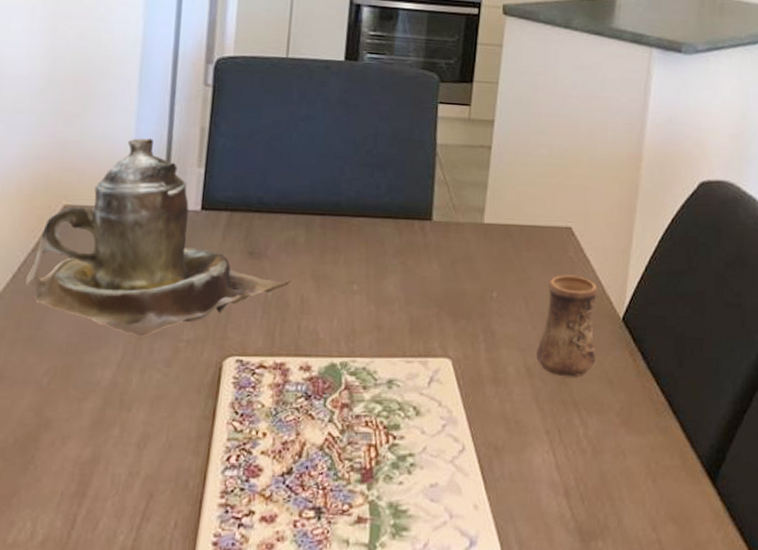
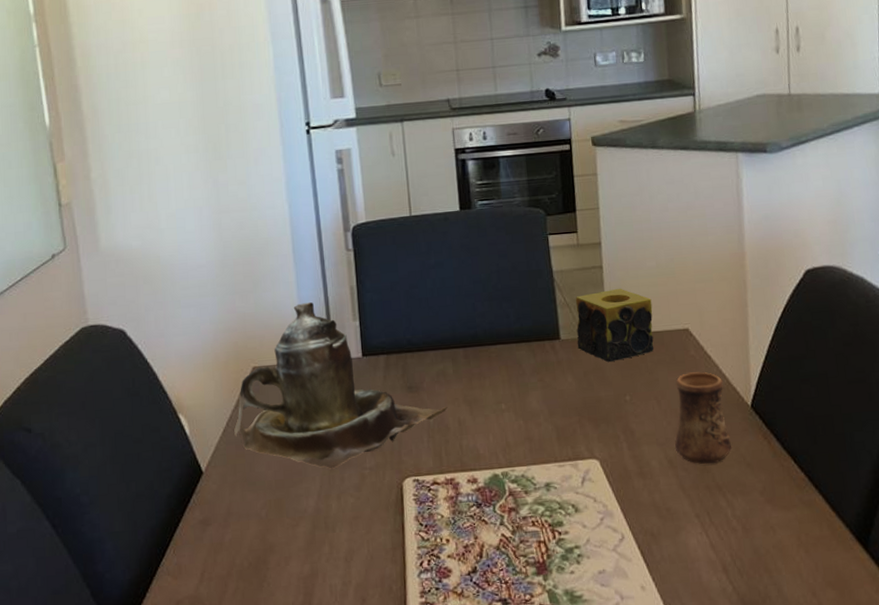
candle: none [449,173,538,252] -> present [575,288,654,362]

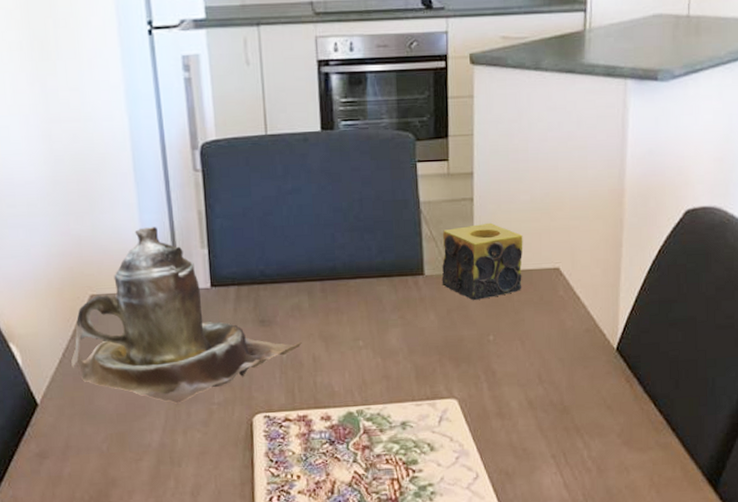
cup: present [674,372,731,465] -> none [535,313,593,407]

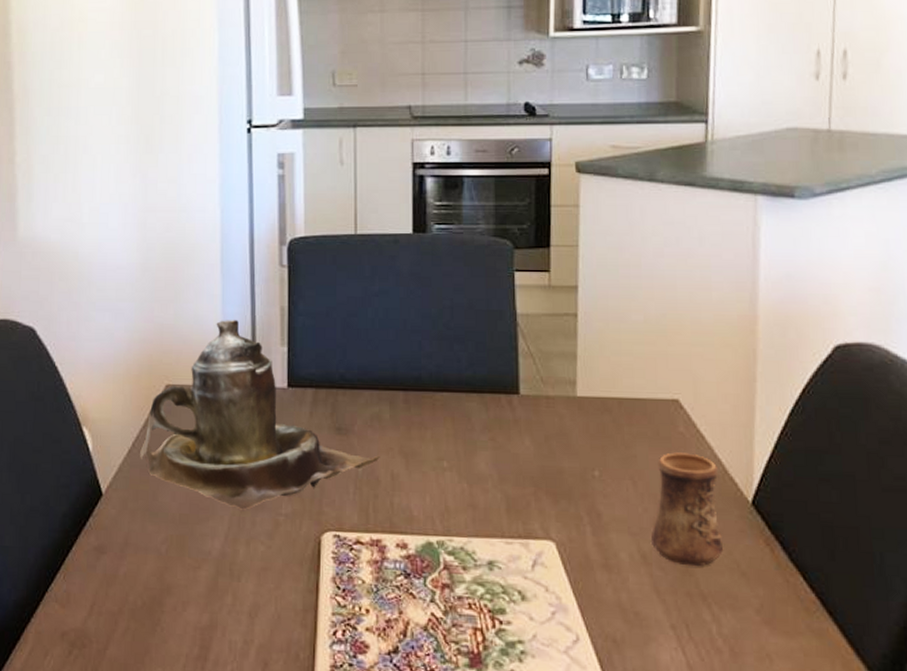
candle: present [441,222,523,300] -> none [539,342,635,428]
cup: none [535,313,593,407] -> present [650,452,723,567]

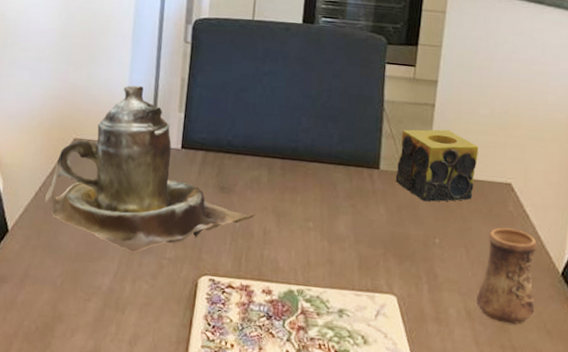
candle: none [539,342,635,428] -> present [395,129,479,202]

